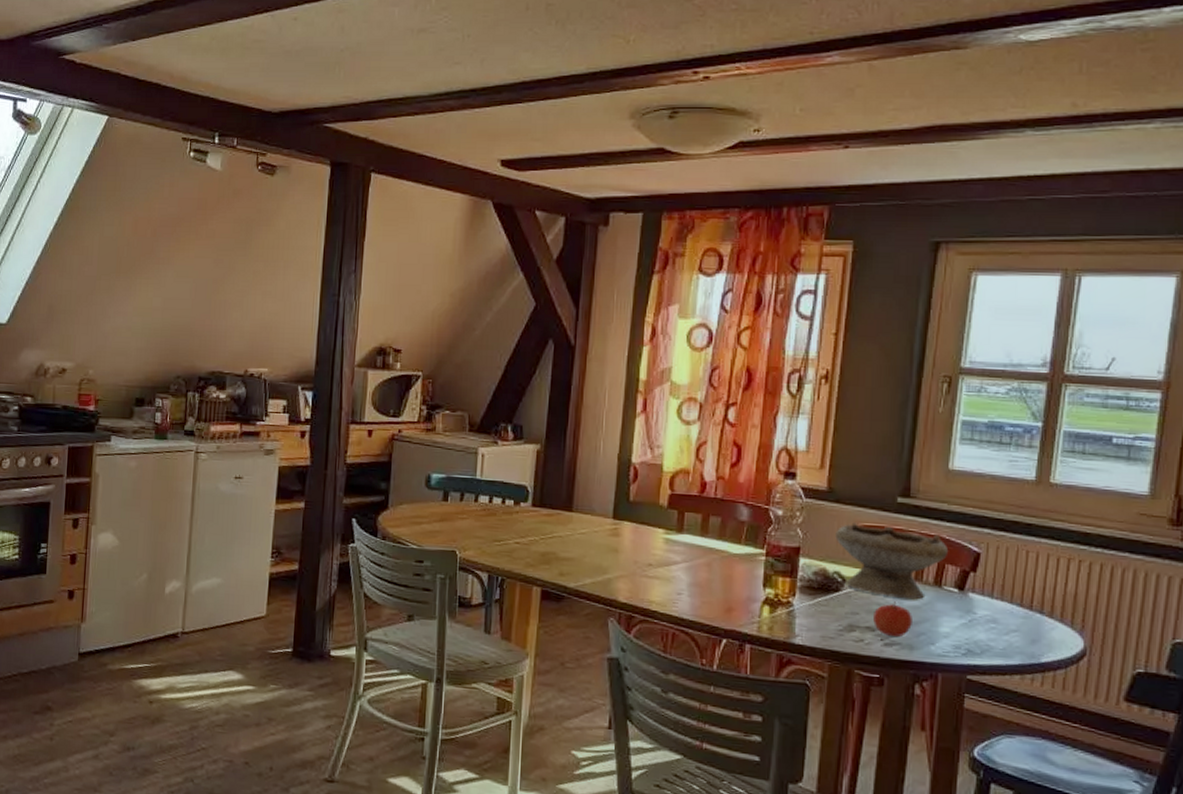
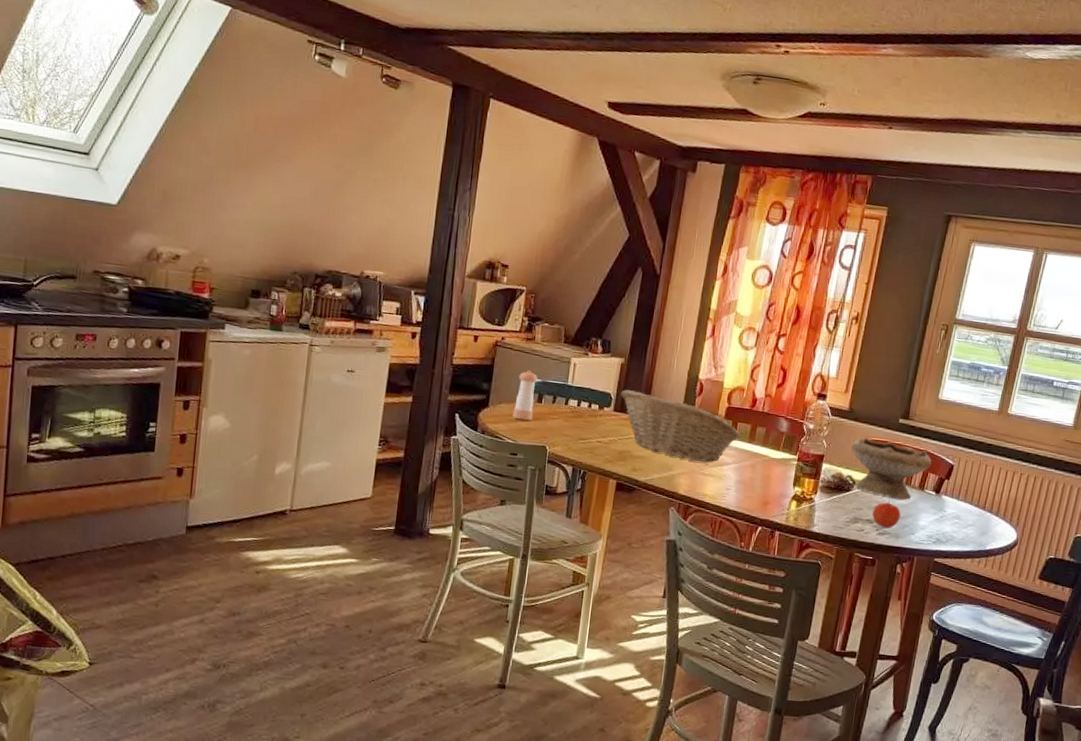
pepper shaker: none [415,465,442,522] -> present [512,370,538,421]
fruit basket: none [539,481,689,562] -> present [621,390,740,462]

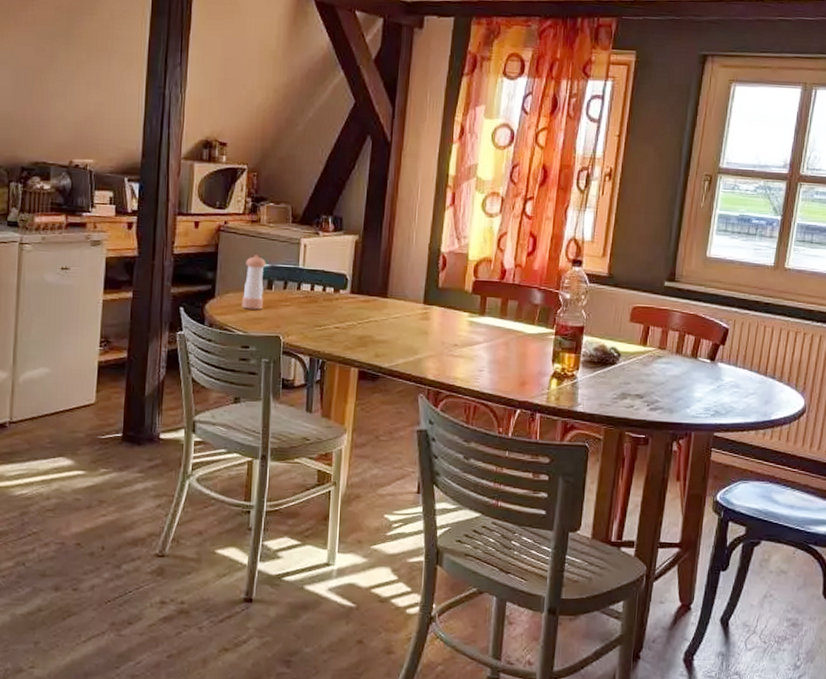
fruit basket: present [621,390,740,462] -> none [357,269,490,343]
bowl: present [851,437,932,500] -> none [613,304,704,370]
apple: present [872,500,901,528] -> none [642,372,673,402]

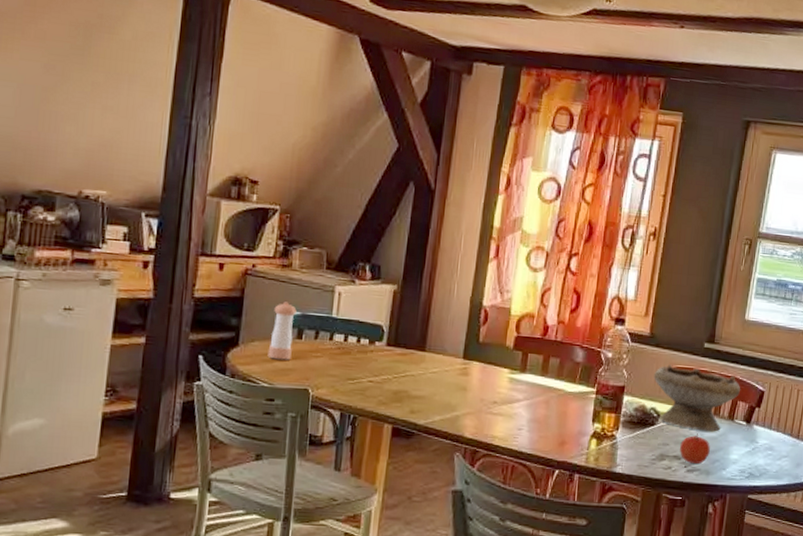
bowl: none [613,304,704,370] -> present [654,365,741,432]
apple: none [642,372,673,402] -> present [680,433,710,464]

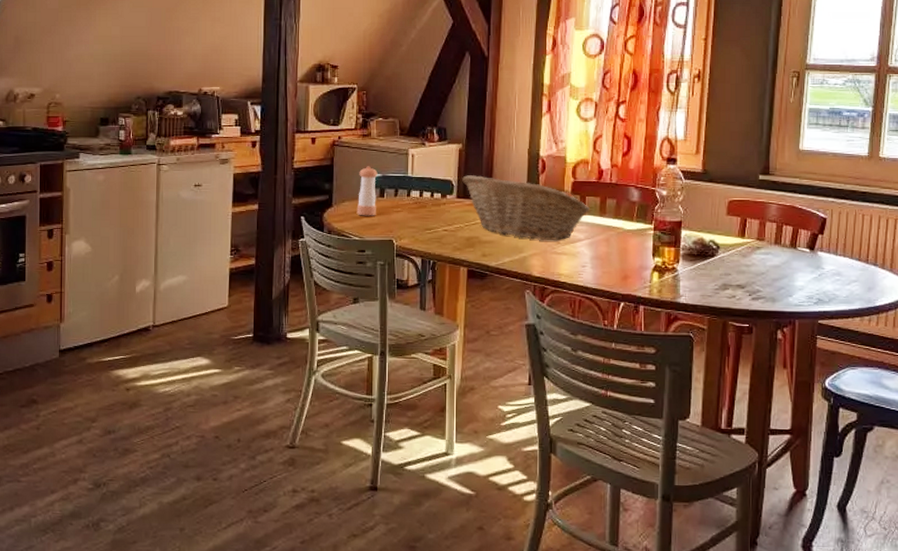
fruit basket: none [394,321,531,400] -> present [462,175,590,241]
bowl: present [654,365,741,432] -> none [710,198,801,260]
apple: present [680,433,710,464] -> none [743,262,774,291]

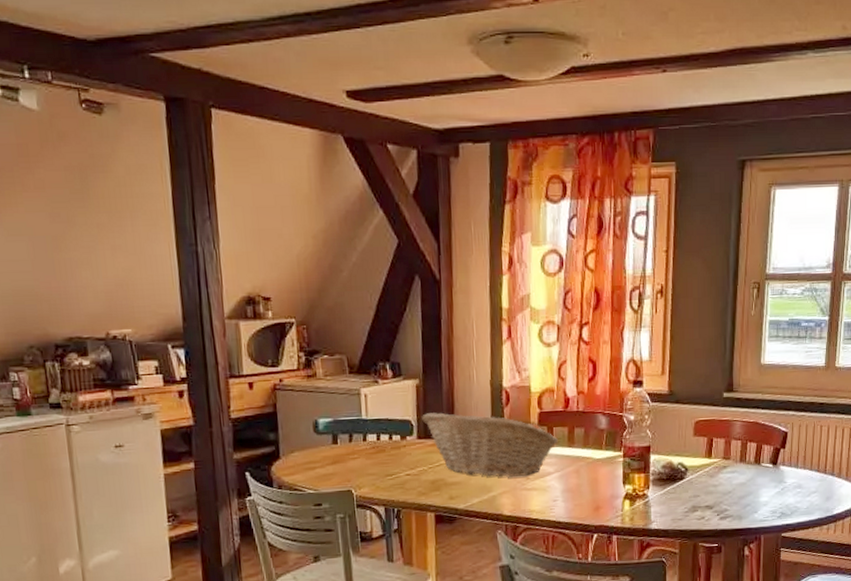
pepper shaker: present [356,166,378,216] -> none [307,410,331,467]

